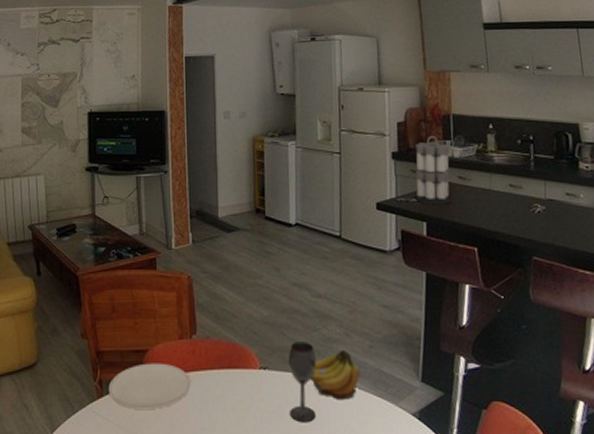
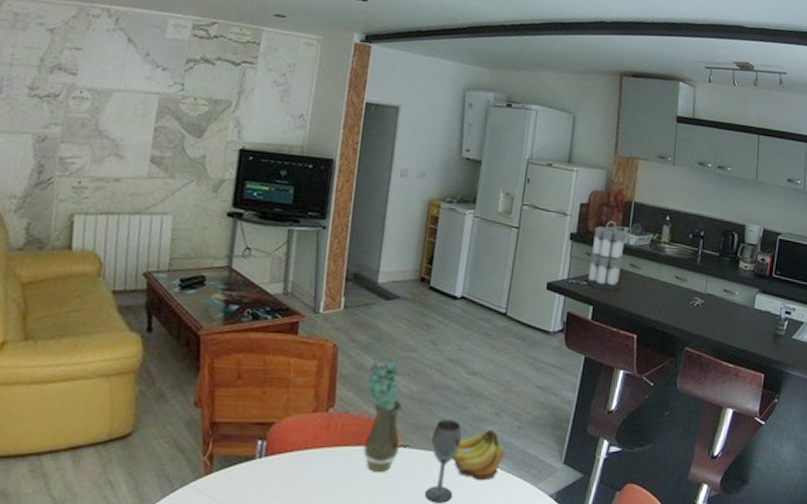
plate: present [109,363,191,410] -> none [220,437,321,489]
vase: none [220,285,259,393] -> present [363,357,402,472]

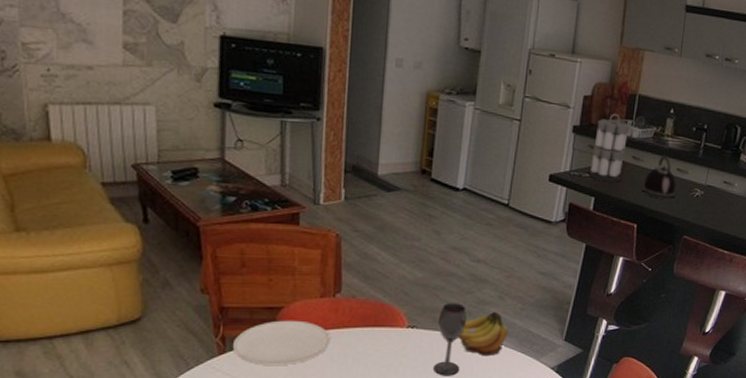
plate: none [220,437,321,489] -> present [233,320,331,366]
vase: present [363,357,402,472] -> none [370,246,408,350]
kettle: none [641,262,676,309] -> present [642,155,676,199]

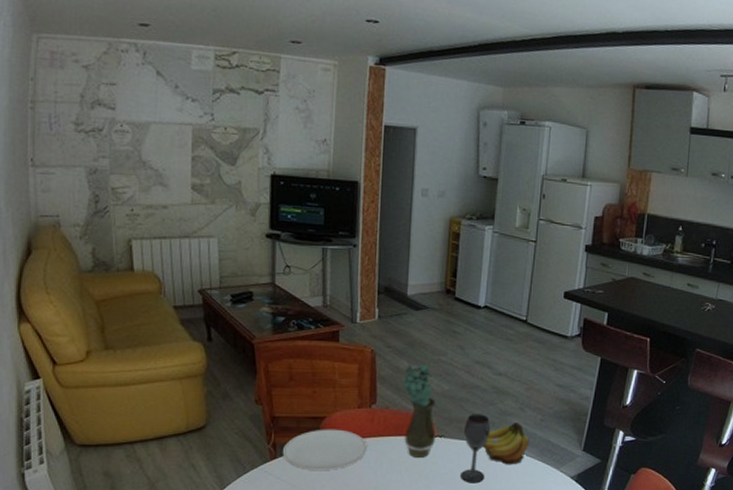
vase: none [370,246,408,350] -> present [402,361,436,458]
spice rack: present [588,113,630,182] -> none [601,232,640,298]
kettle: present [642,155,676,199] -> none [654,271,687,314]

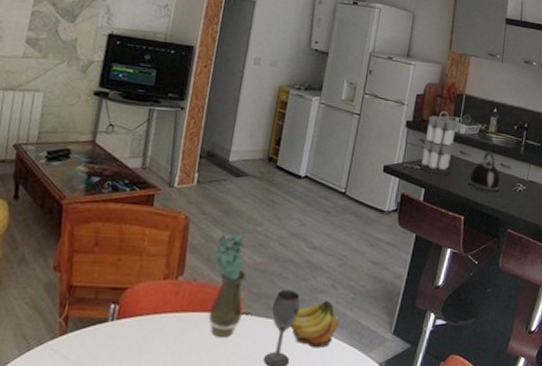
plate: present [283,429,367,471] -> none [74,301,169,350]
spice rack: none [601,232,640,298] -> present [419,110,458,175]
kettle: none [654,271,687,314] -> present [469,150,500,193]

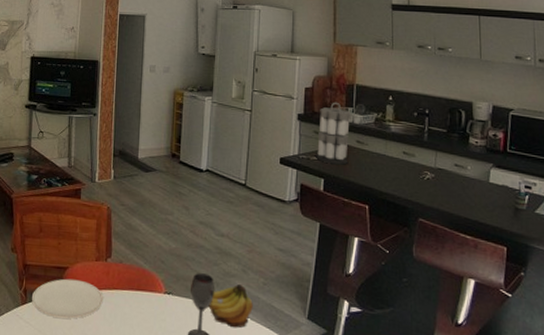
plate: none [74,301,169,350] -> present [32,278,104,319]
vase: present [208,230,246,337] -> none [133,219,164,313]
kettle: present [469,150,500,193] -> none [370,139,405,182]

